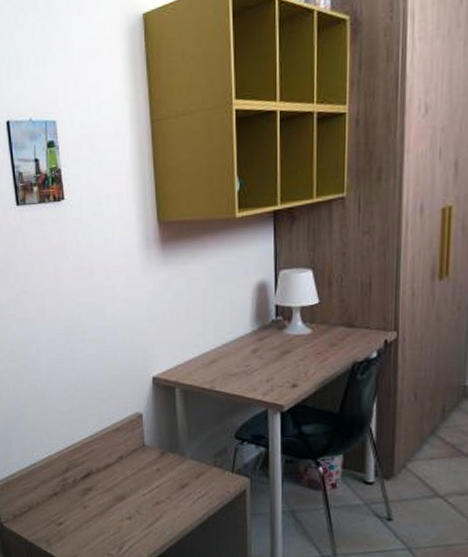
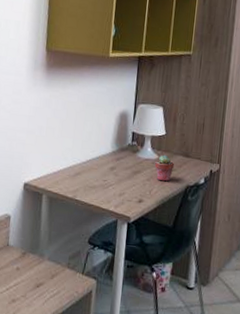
potted succulent: none [309,328,335,360] -> present [155,154,175,182]

